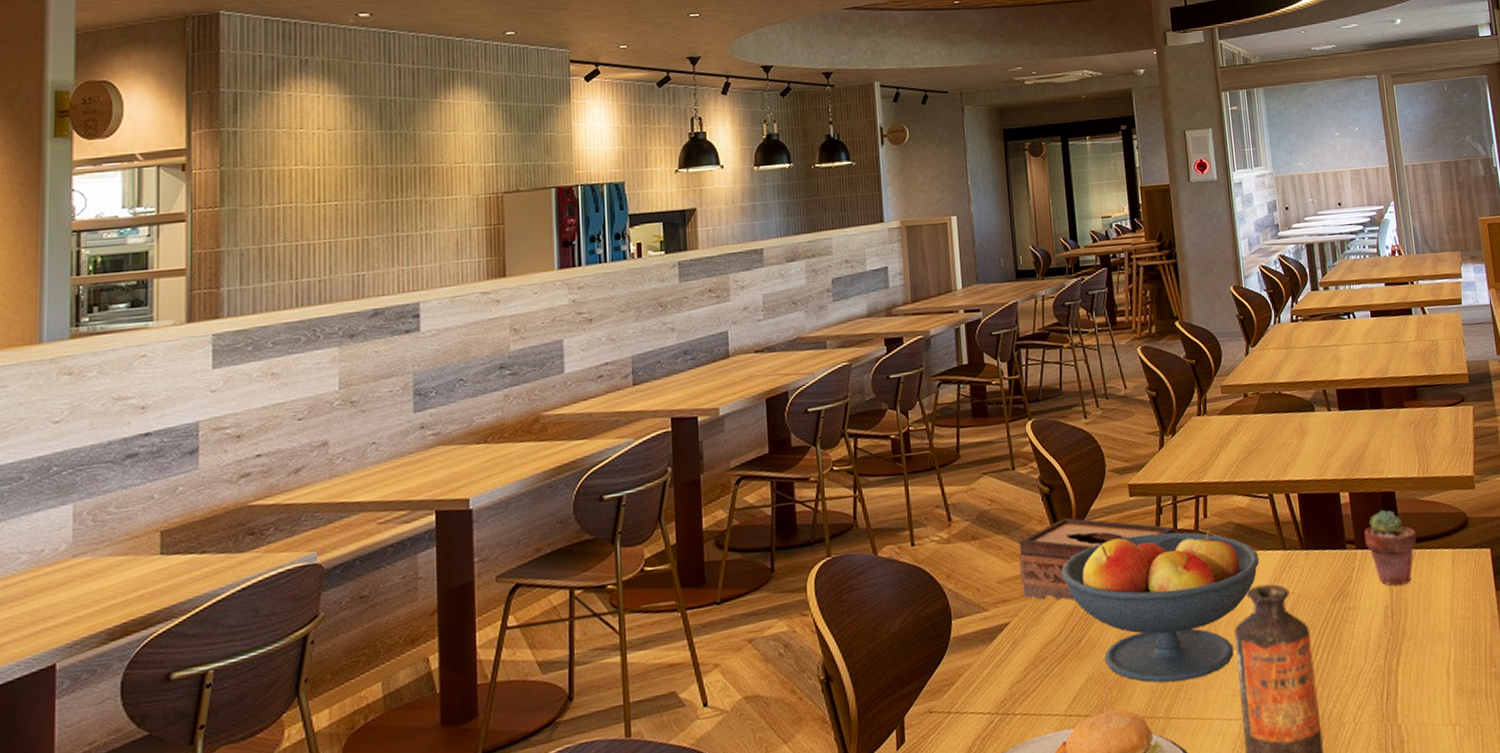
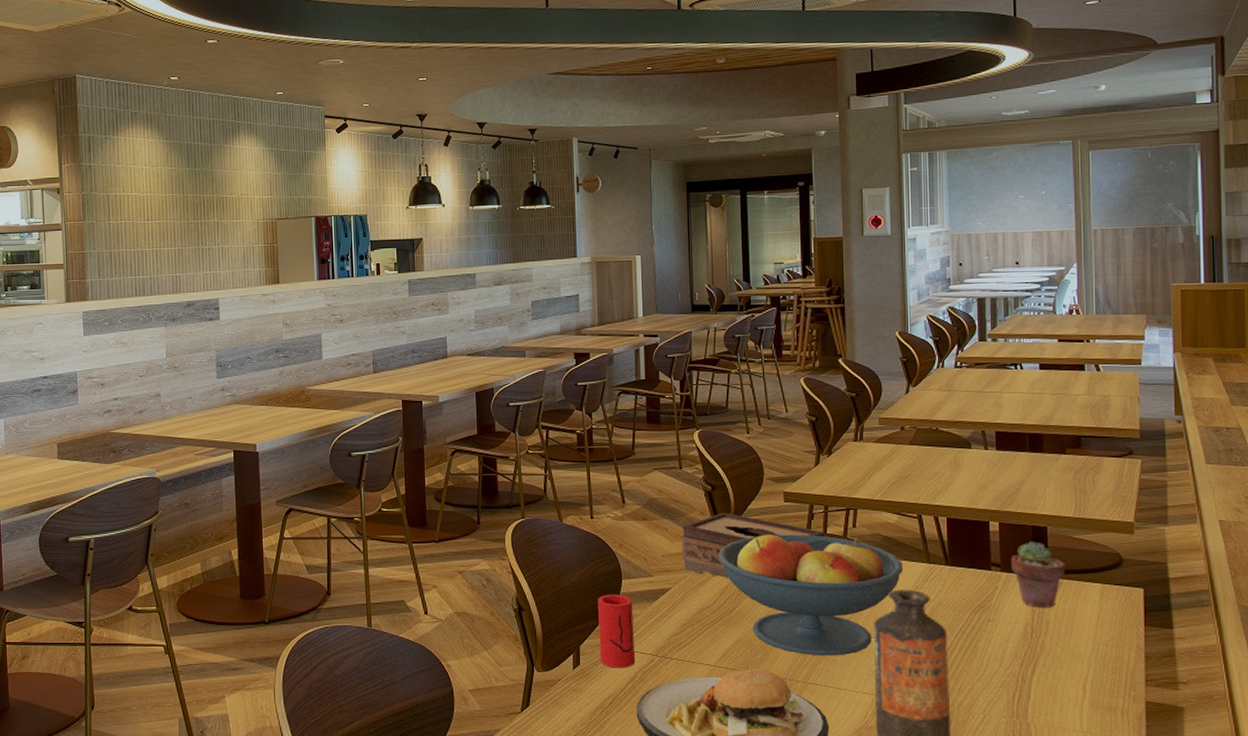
cup: none [924,640,973,740] -> present [598,594,636,668]

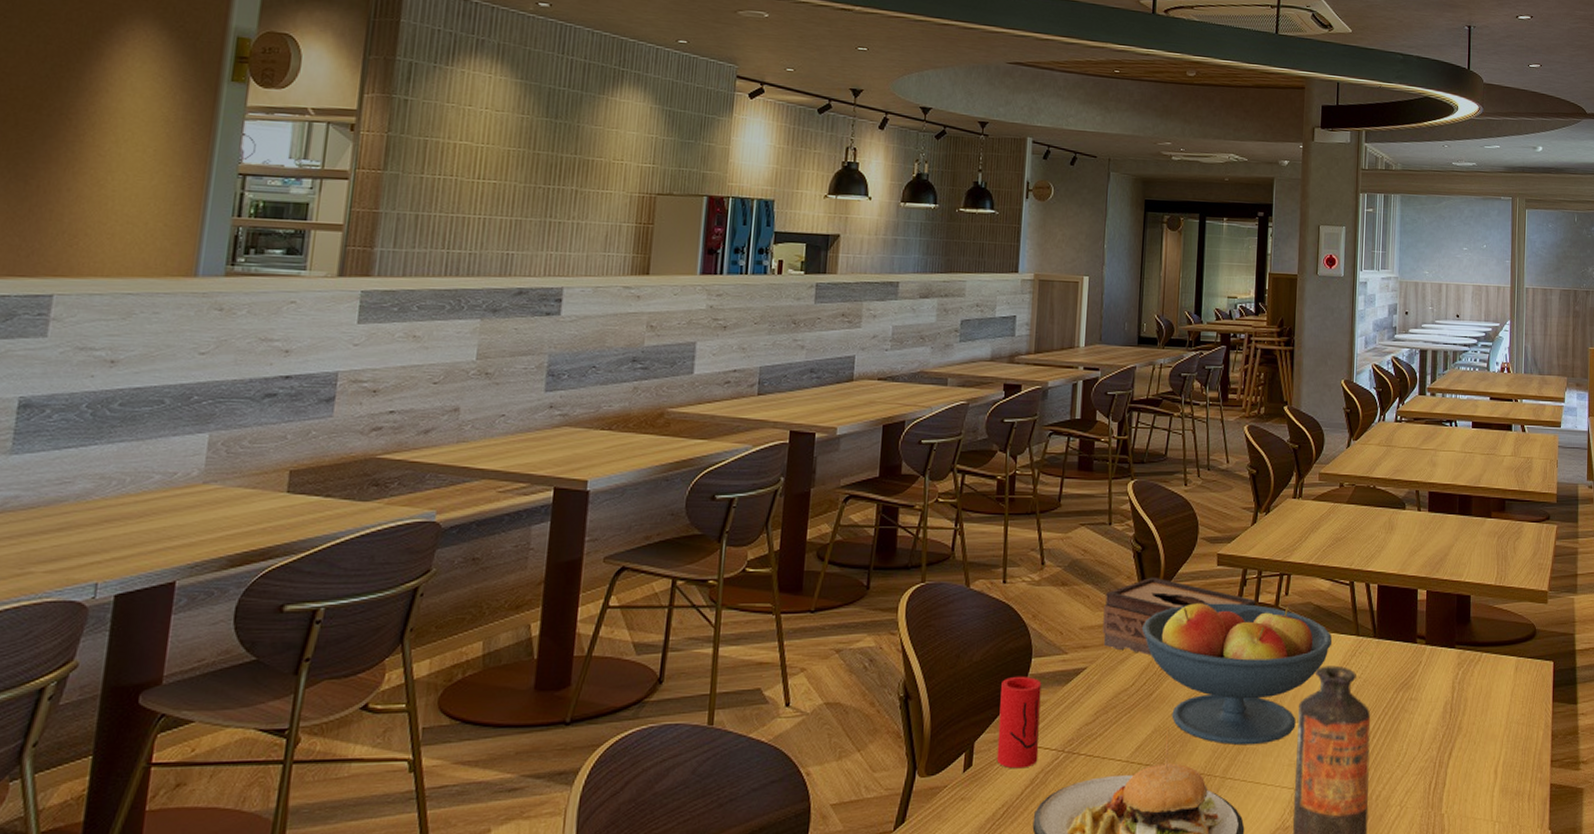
potted succulent: present [1010,542,1065,608] -> none [1435,612,1485,684]

